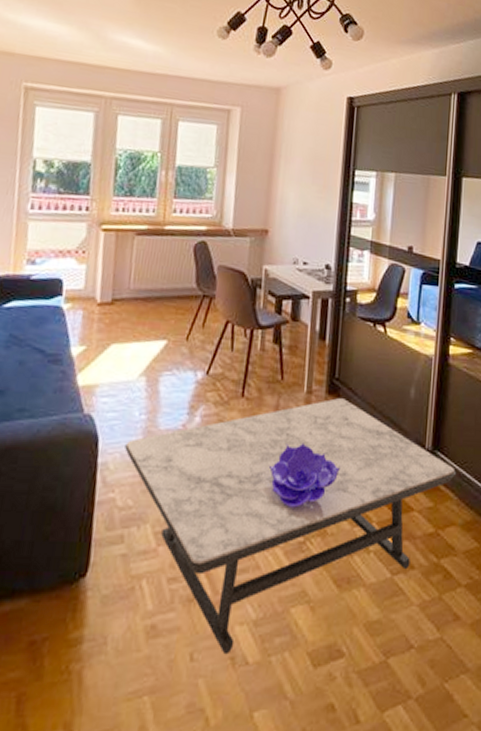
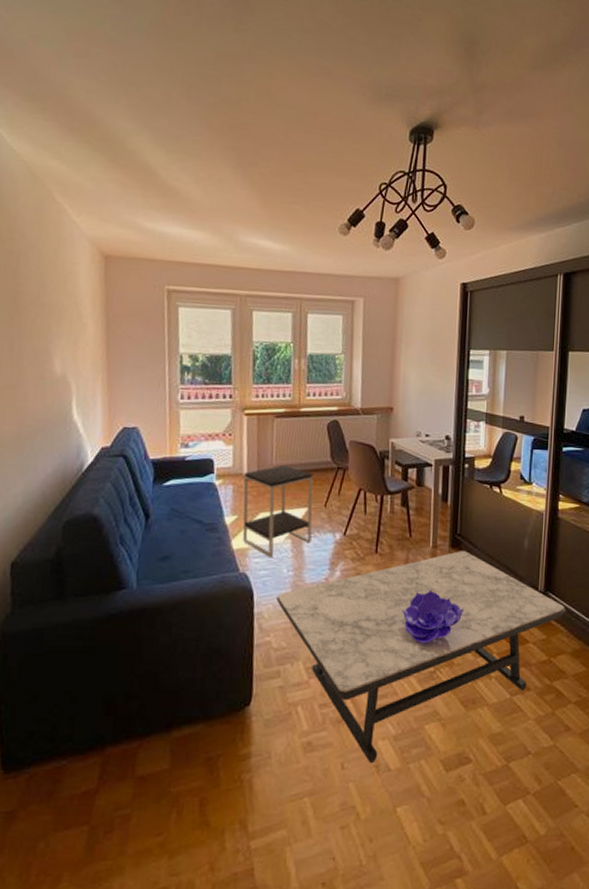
side table: none [90,289,175,398] -> present [242,464,313,558]

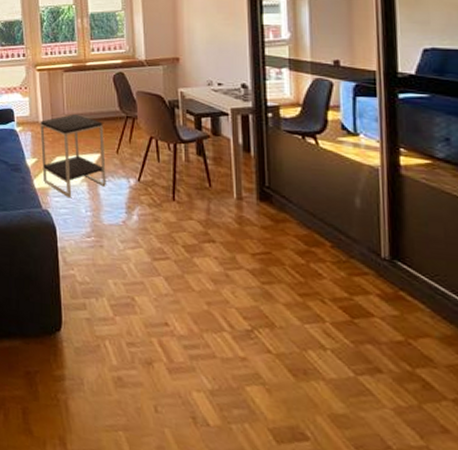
coffee table: present [276,551,566,764] -> none [78,204,426,414]
decorative bowl: present [402,590,464,644] -> none [208,242,282,300]

